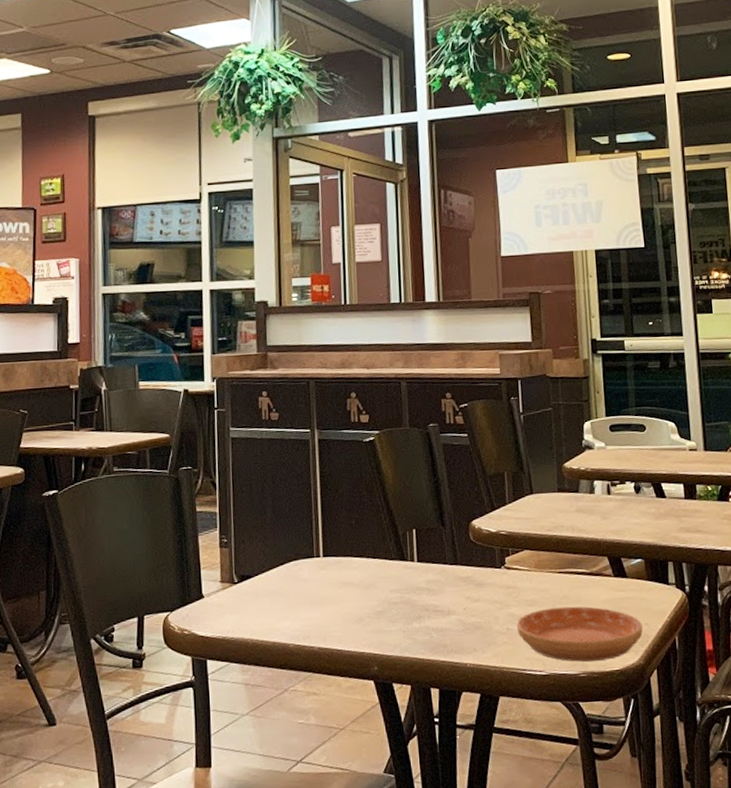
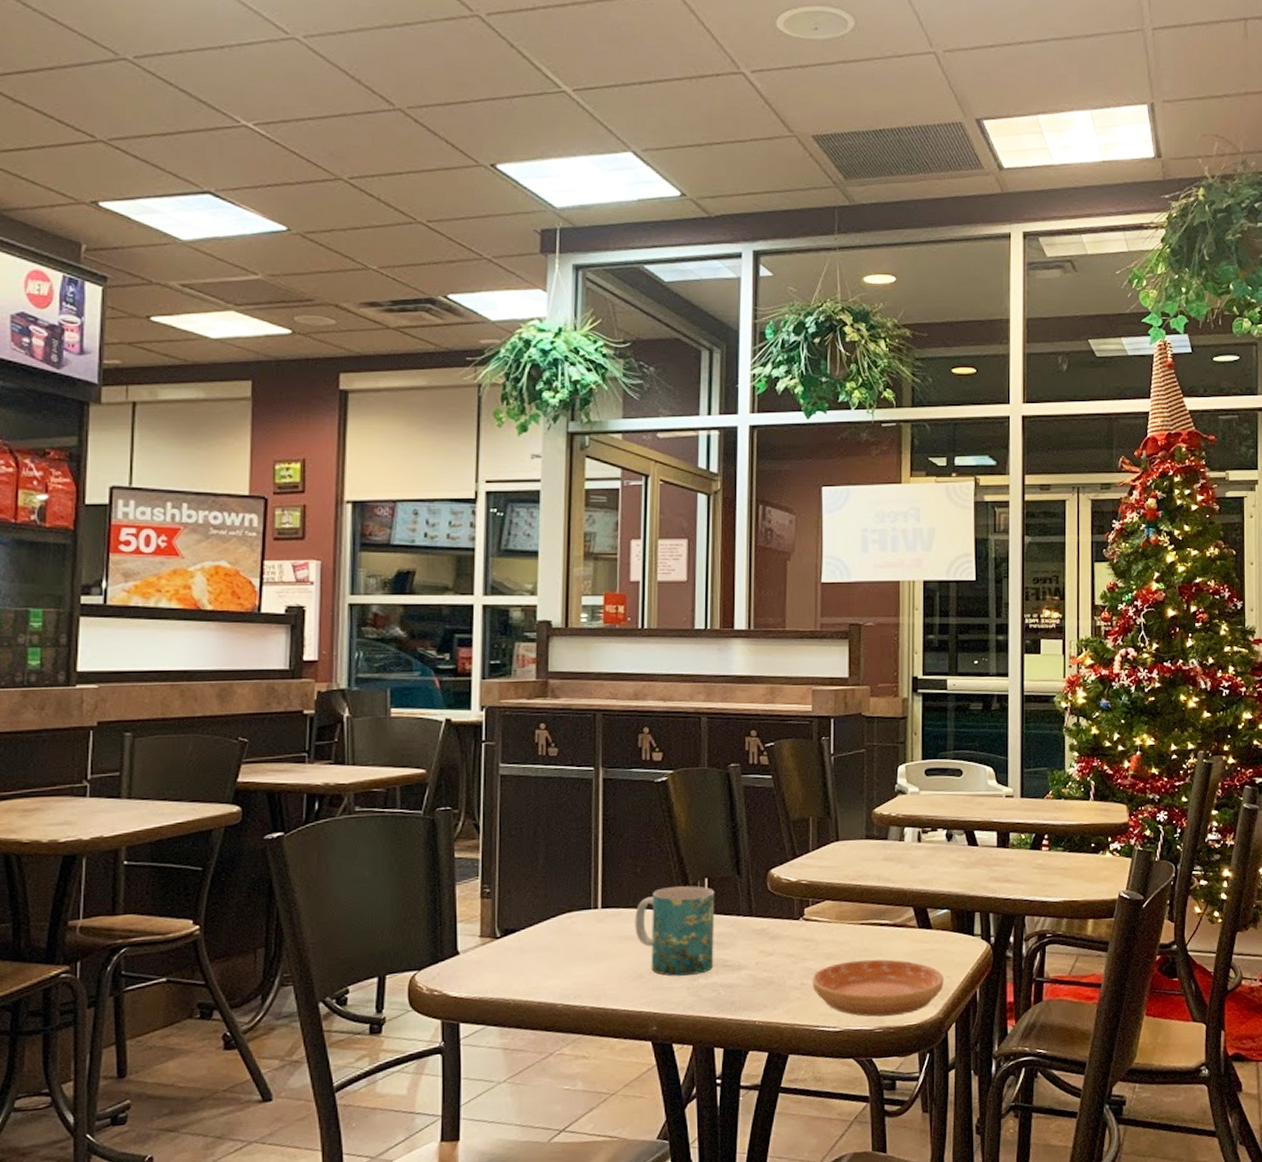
mug: none [352,536,426,620] -> present [635,886,715,976]

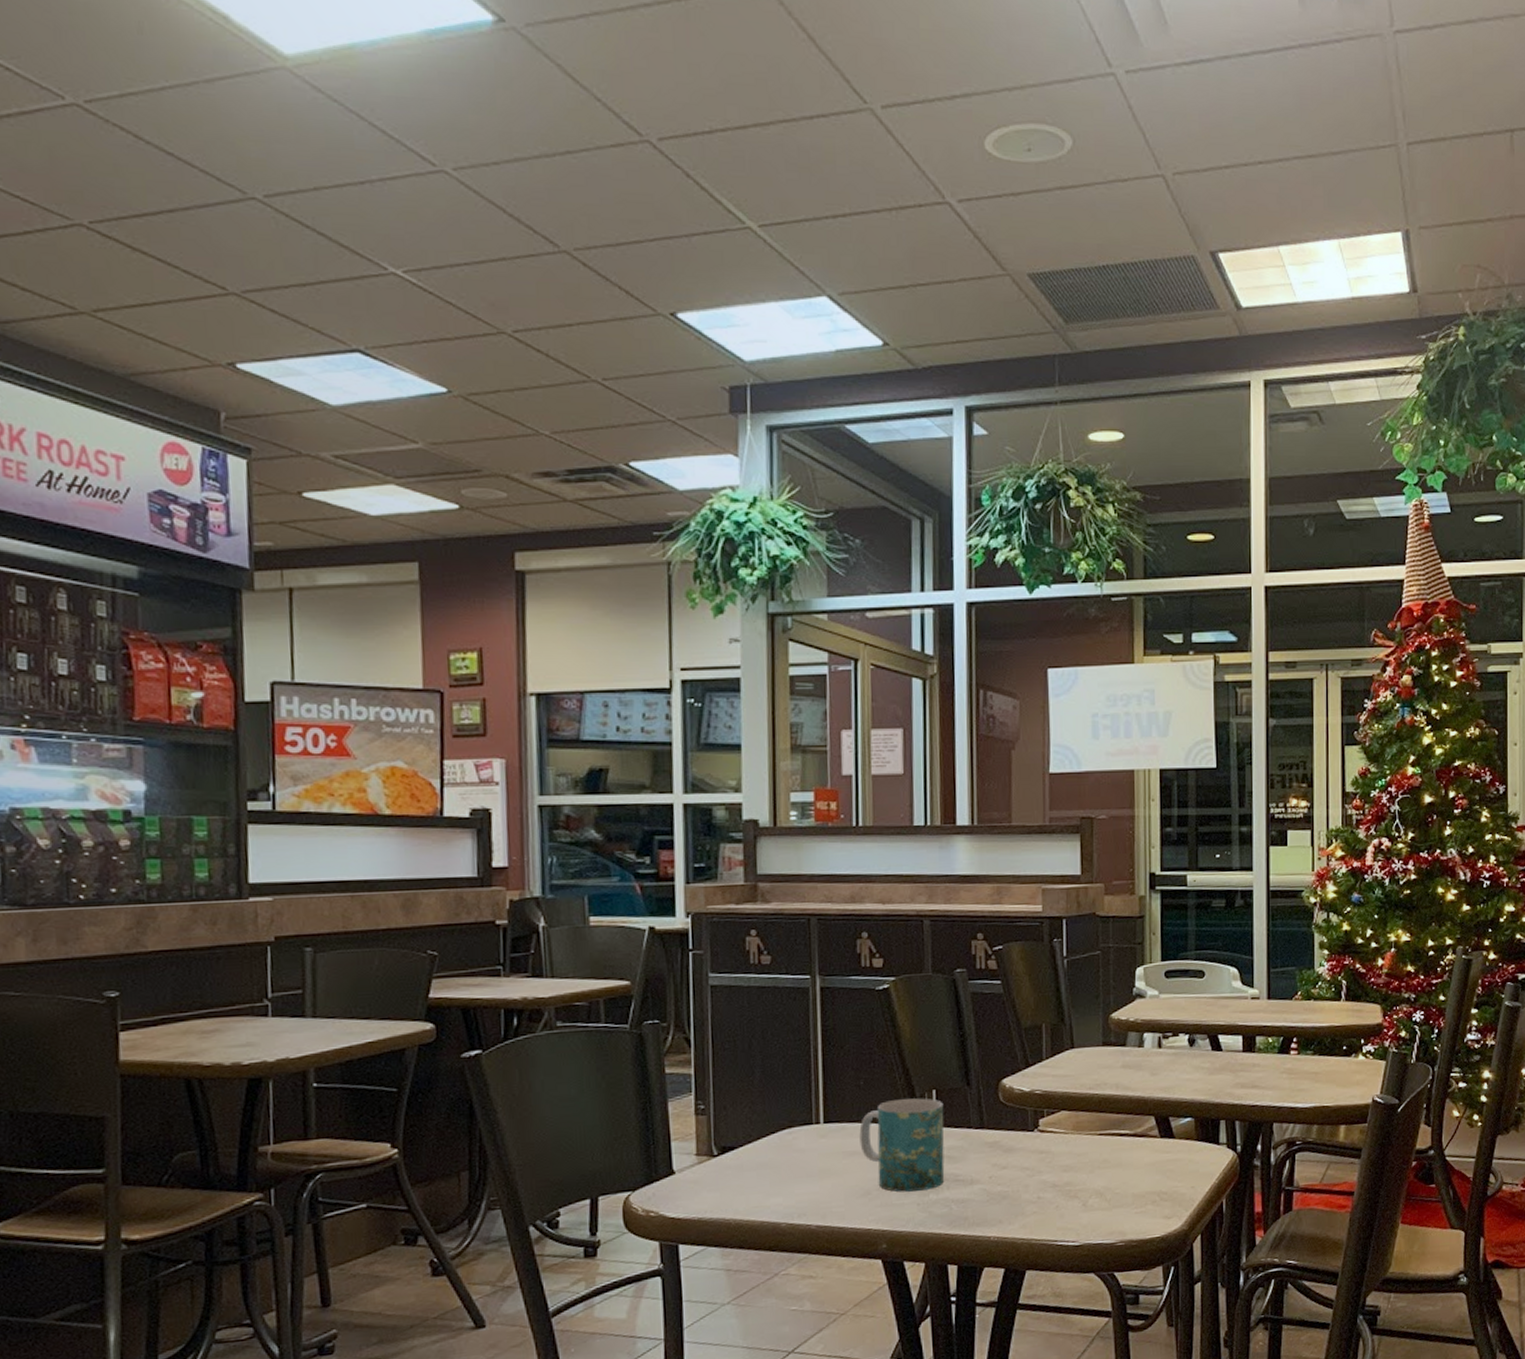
saucer: present [812,959,945,1017] -> none [1048,1170,1189,1230]

